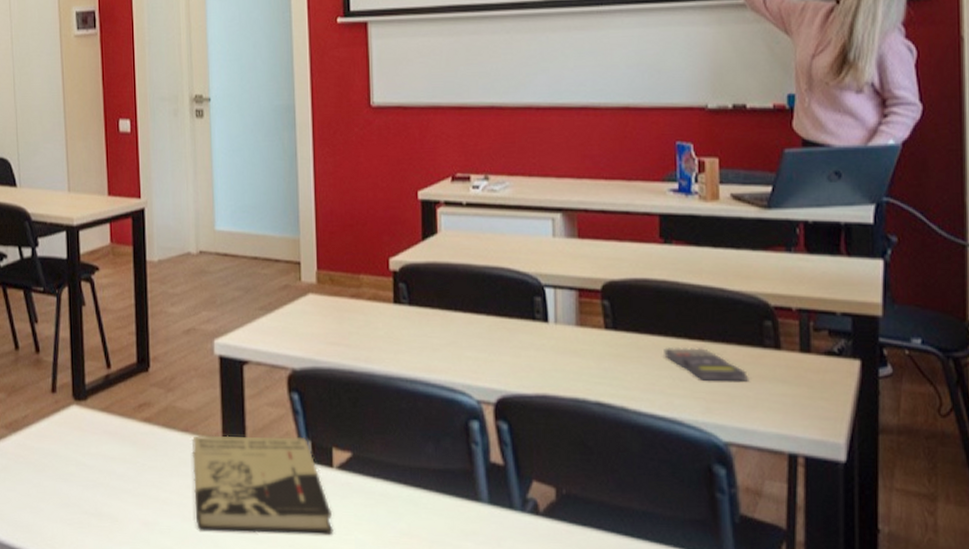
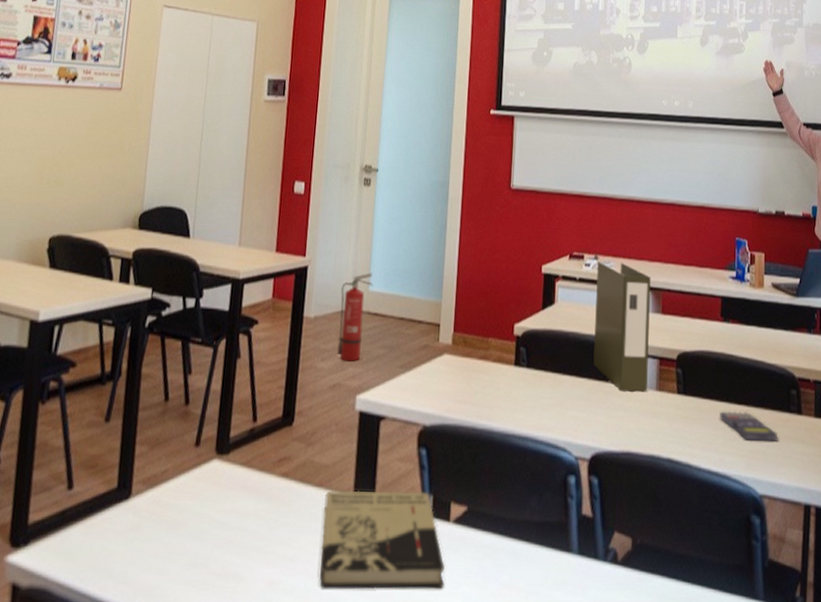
fire extinguisher: none [184,211,220,305] -> present [337,273,374,362]
binder: none [489,181,564,328] -> present [593,261,651,392]

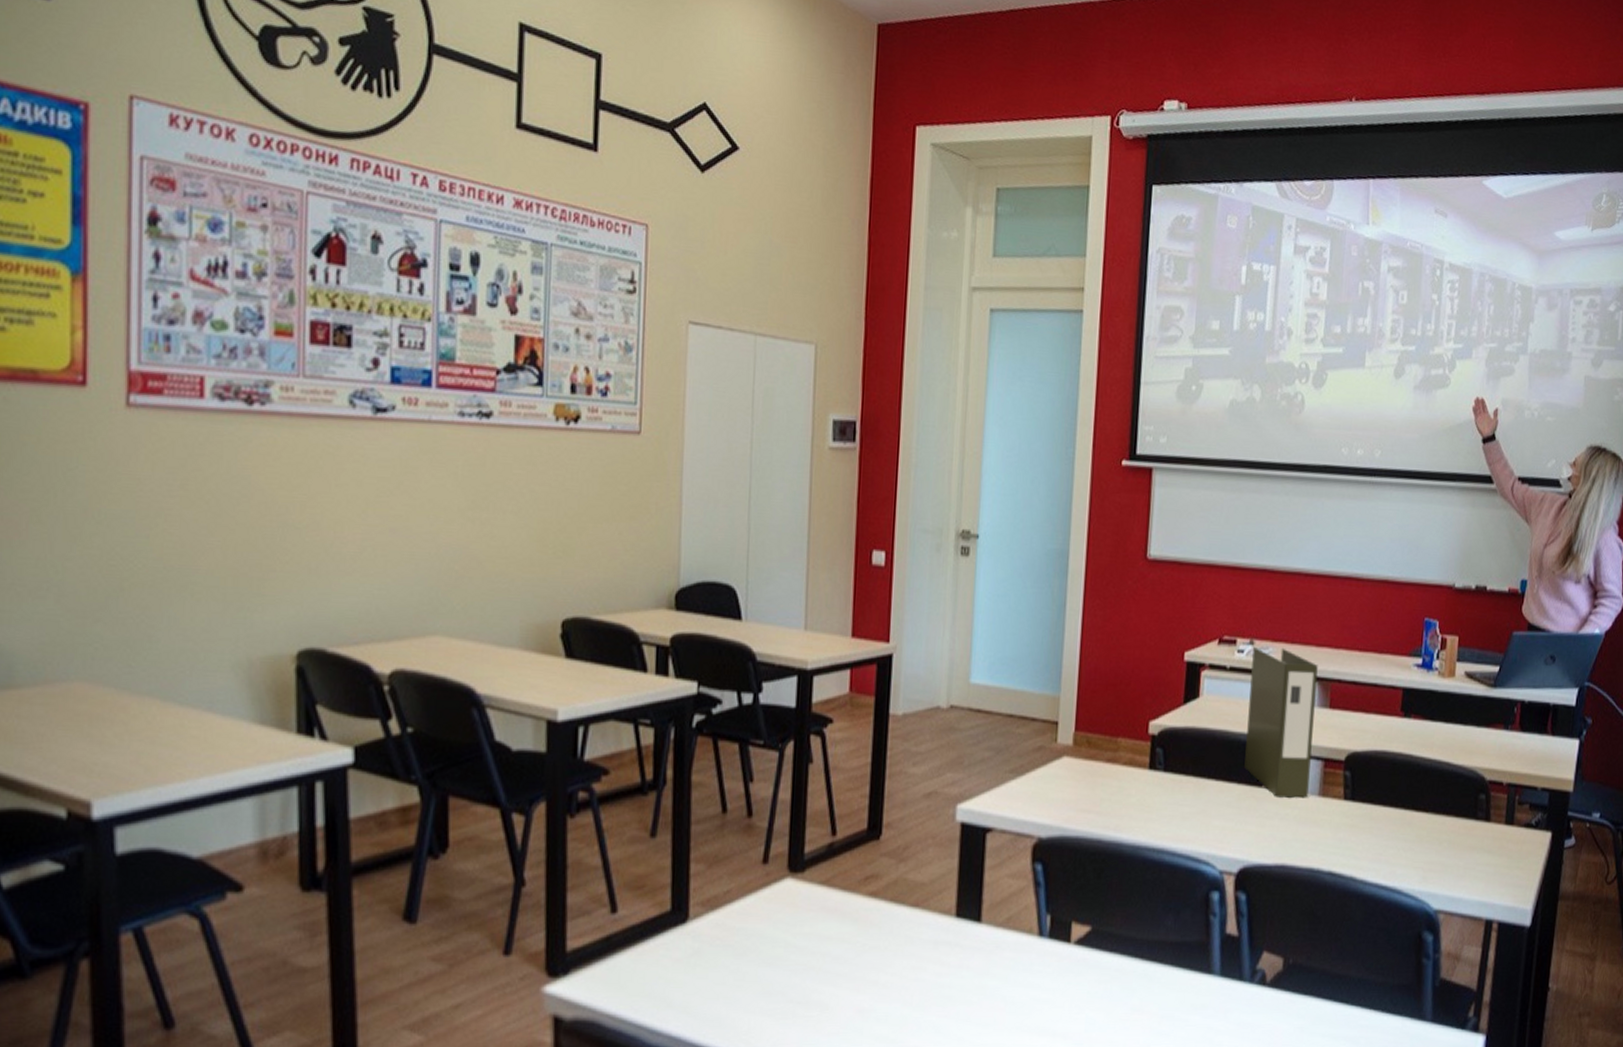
book: present [320,490,446,589] -> none [918,910,1066,1015]
fire extinguisher: present [337,273,374,362] -> none [932,661,976,766]
calculator: present [720,411,779,441] -> none [1393,819,1462,852]

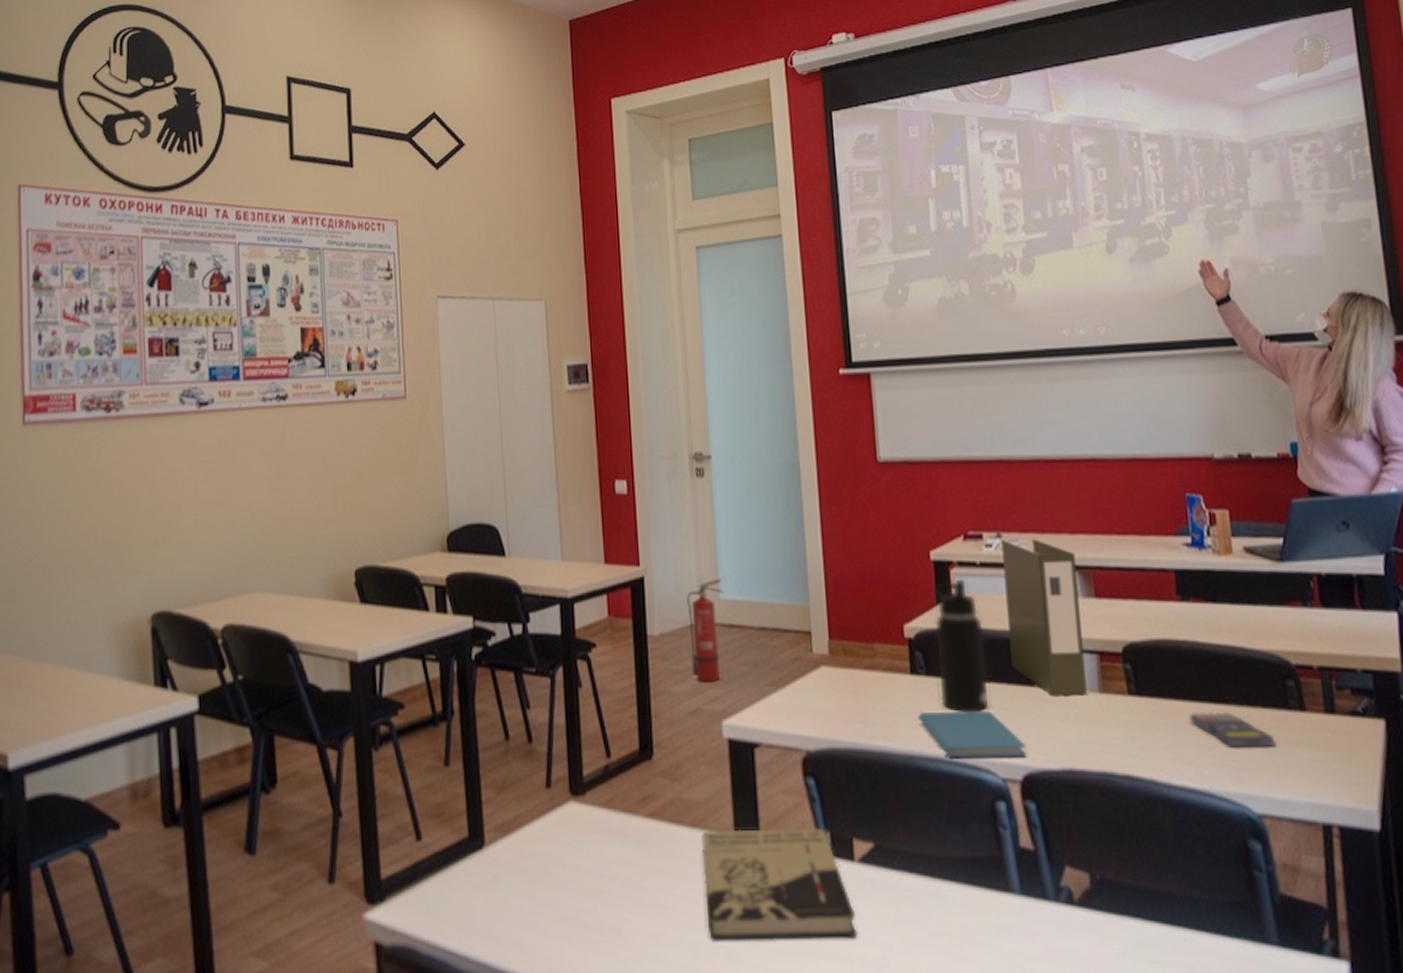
book: none [918,910,1066,1015] -> present [702,828,858,940]
fire extinguisher: none [932,661,976,766] -> present [686,578,725,682]
book: none [1150,806,1246,852] -> present [918,711,1027,759]
water bottle: none [1174,681,1225,808] -> present [932,579,991,712]
calculator: none [1393,819,1462,852] -> present [1189,712,1277,748]

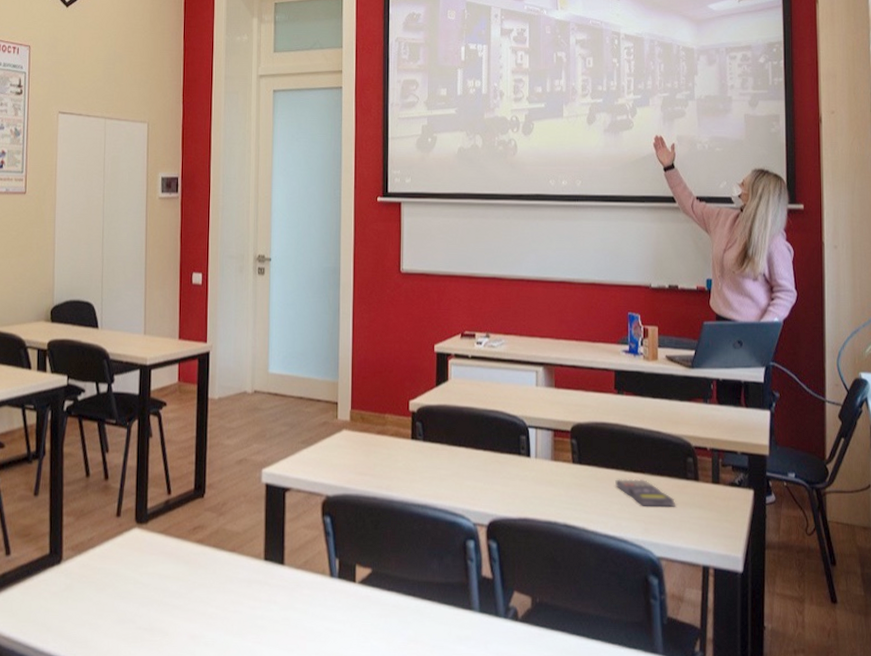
fire extinguisher: present [686,578,725,682] -> none [242,356,273,438]
book: present [702,828,858,940] -> none [237,555,354,642]
book: present [918,711,1027,759] -> none [414,470,493,507]
water bottle: present [932,579,991,712] -> none [433,367,470,471]
binder: present [1001,538,1087,696] -> none [488,339,543,462]

